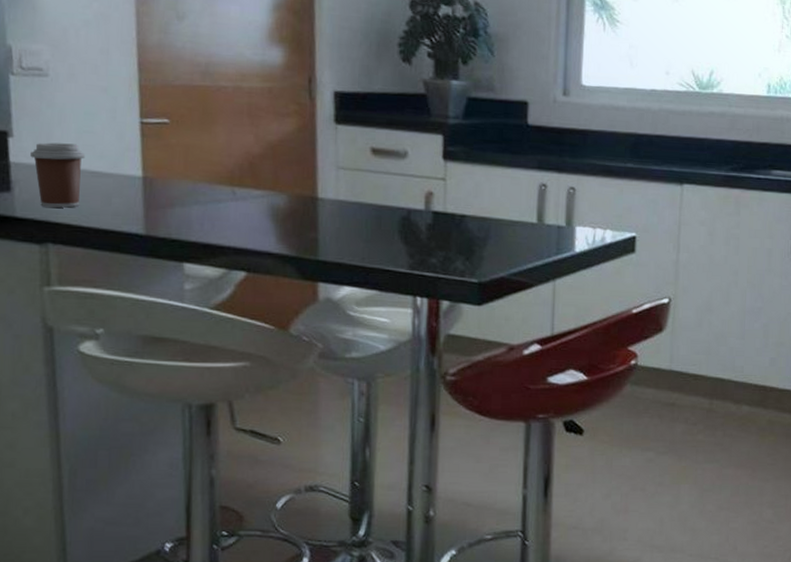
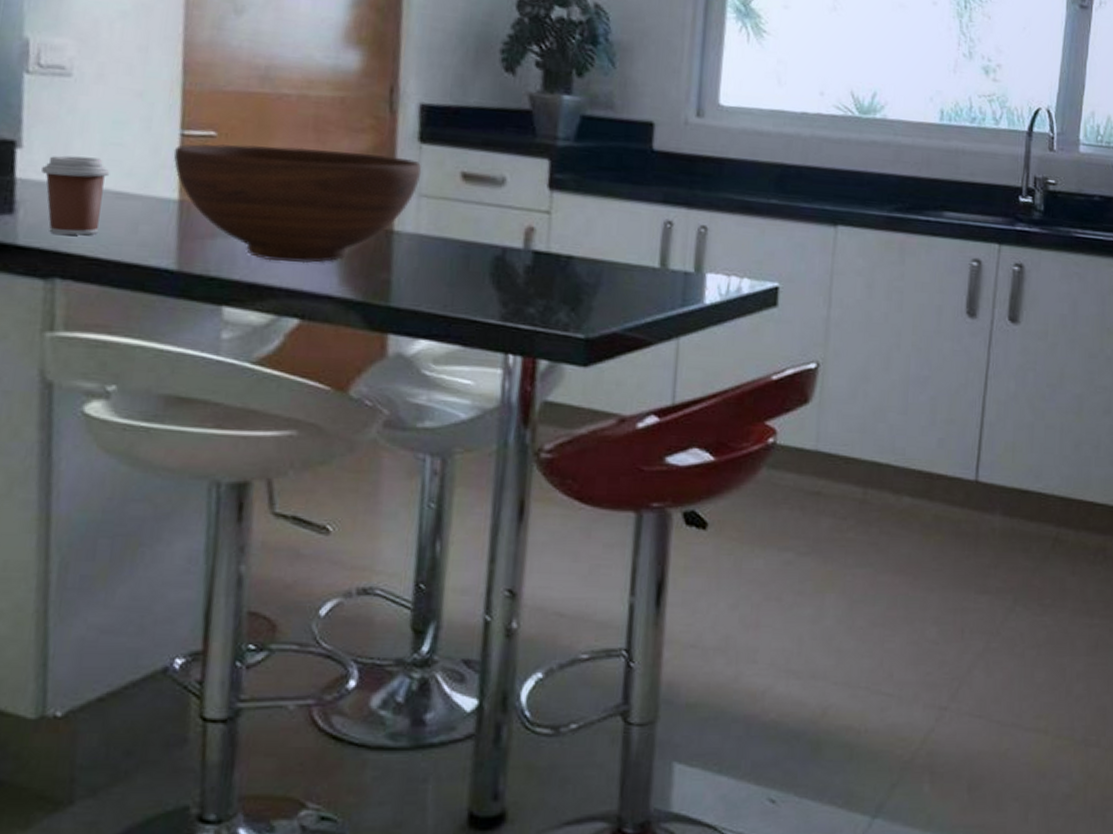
fruit bowl: none [135,129,339,227] -> present [173,143,422,264]

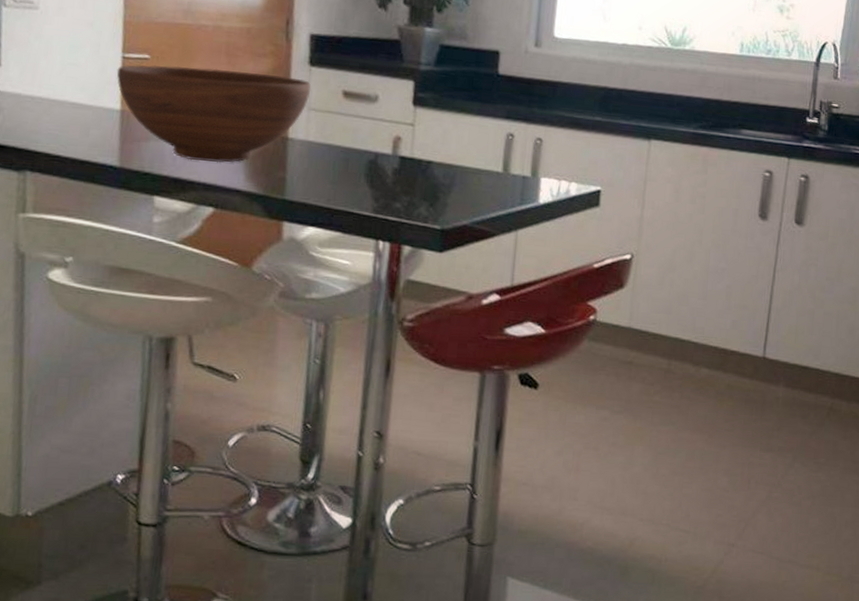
coffee cup: present [41,155,110,236] -> none [16,73,68,137]

